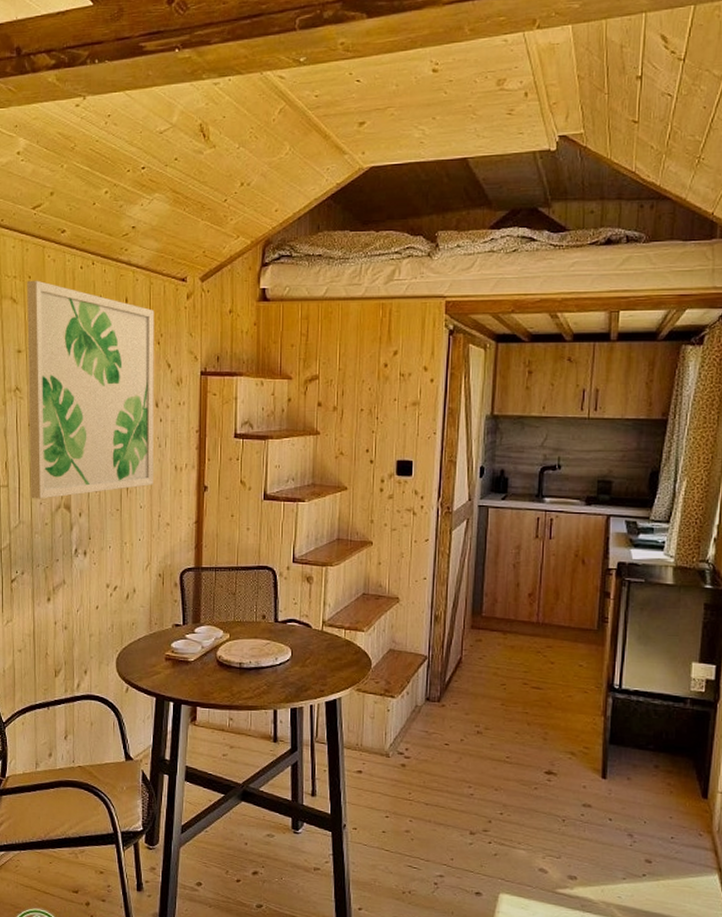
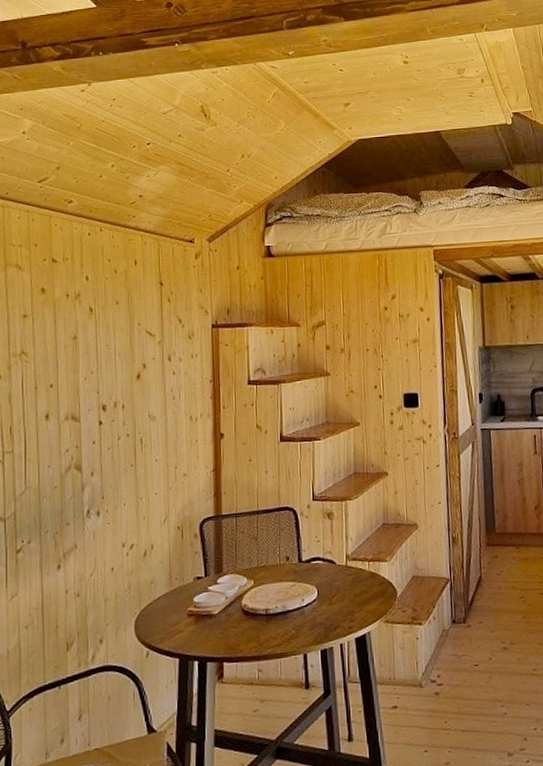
wall art: present [27,280,155,499] -> none [33,247,169,463]

